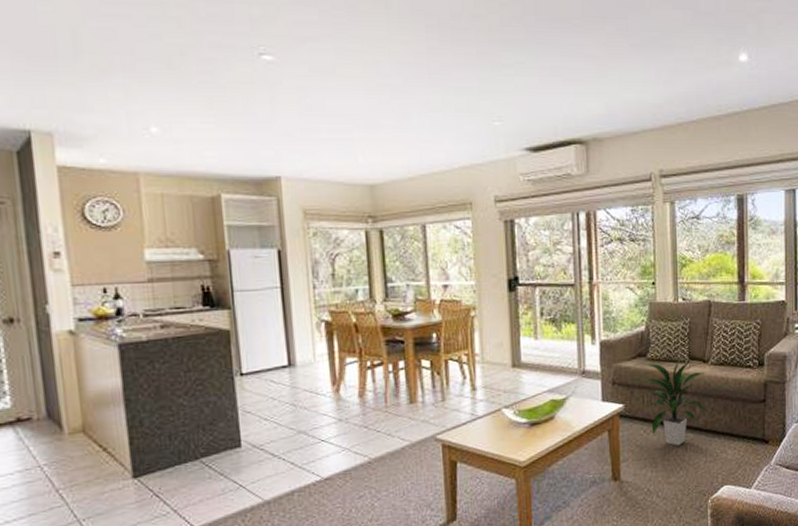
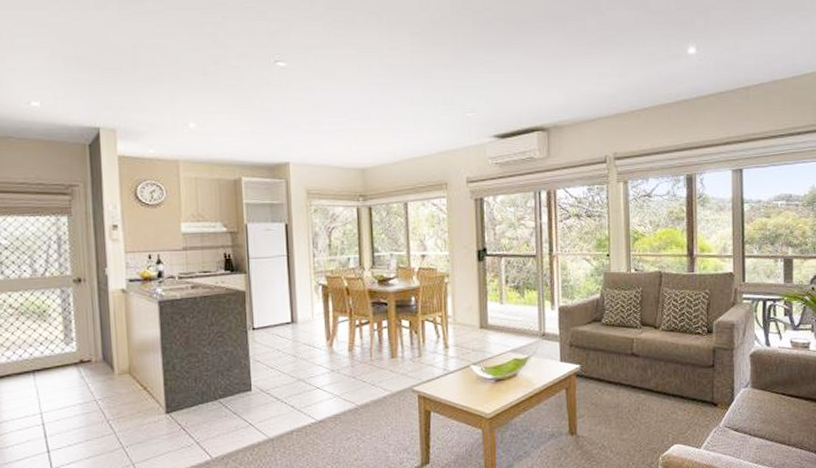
indoor plant: present [642,359,708,446] -> none [597,325,659,405]

